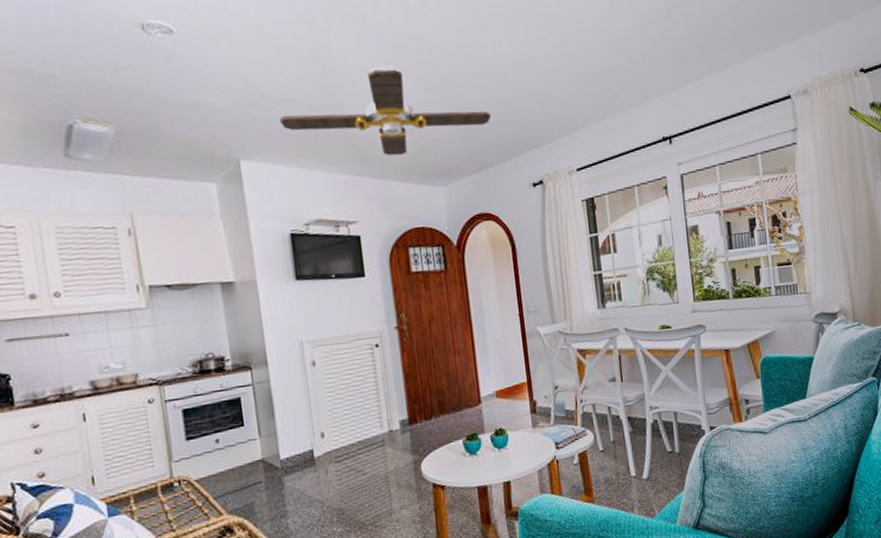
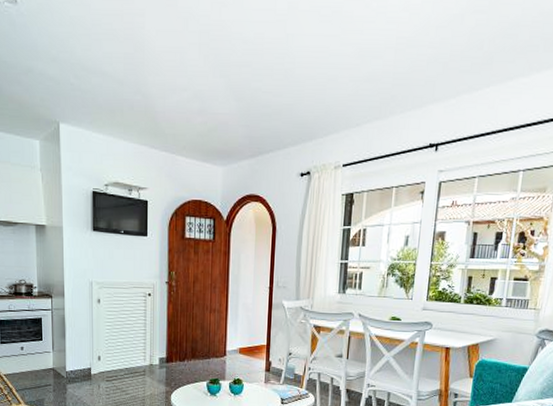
ceiling fan: present [279,65,492,156] -> none [94,48,274,134]

